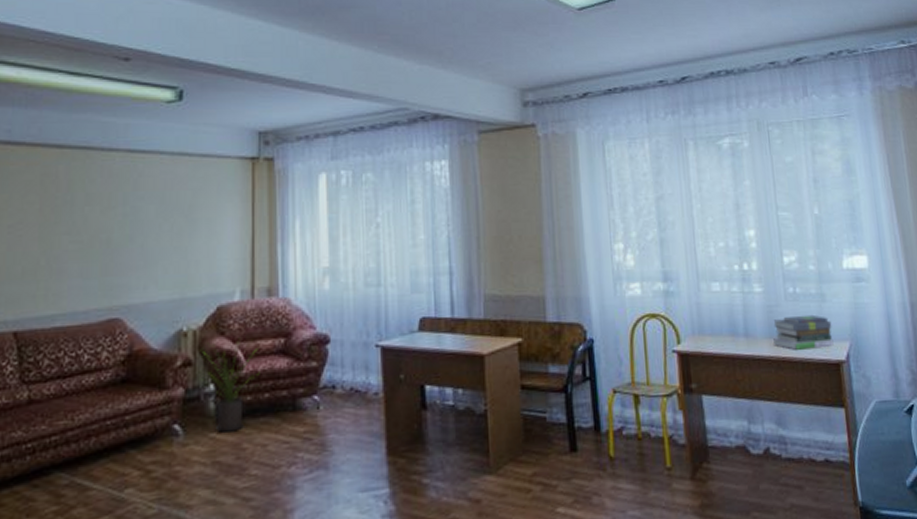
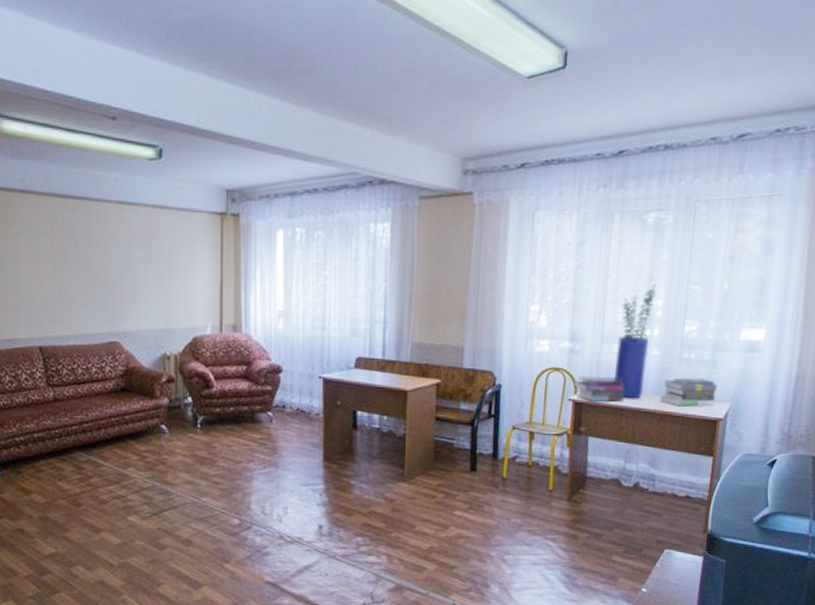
house plant: present [198,342,260,434] -> none [179,365,227,435]
books: none [676,319,734,352] -> present [574,376,625,403]
vase: none [712,213,753,346] -> present [614,284,656,399]

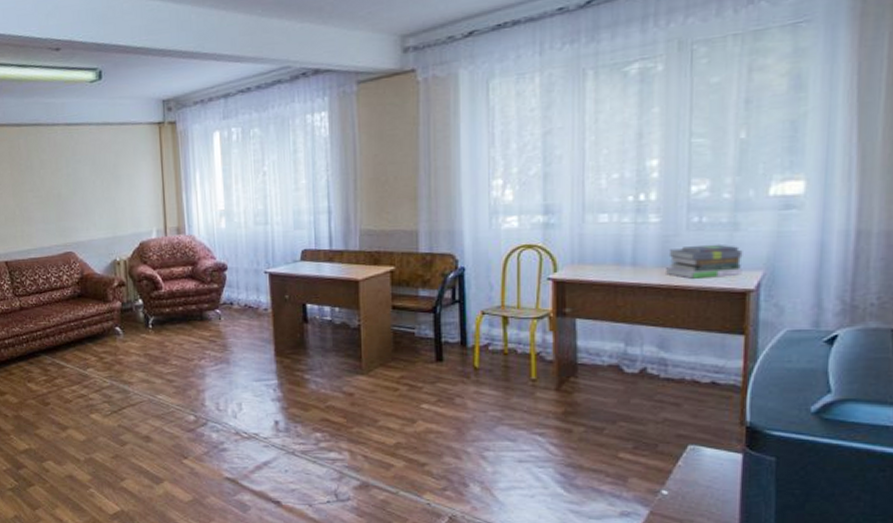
books: present [574,376,625,403] -> none [553,249,618,280]
vase: present [614,284,656,399] -> none [602,142,649,274]

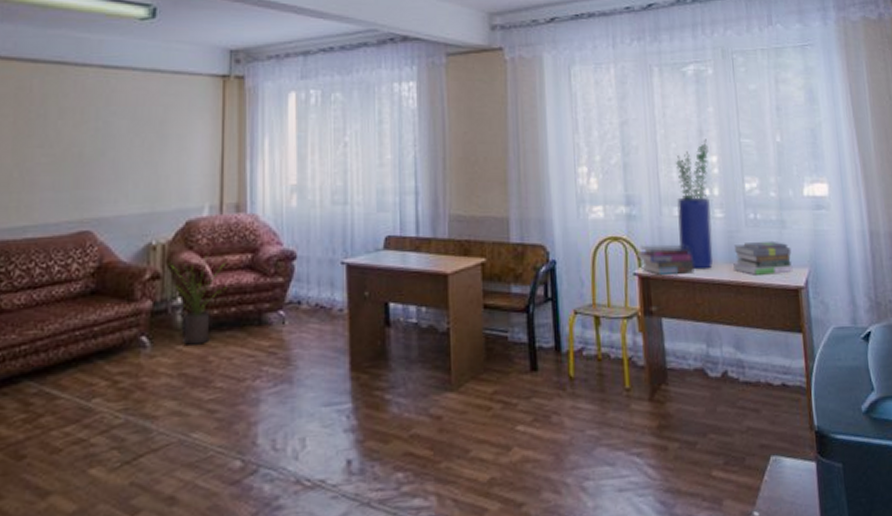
house plant: none [130,269,175,335] -> present [166,256,227,347]
books: none [553,249,618,280] -> present [637,244,695,276]
vase: none [602,142,649,274] -> present [675,139,714,270]

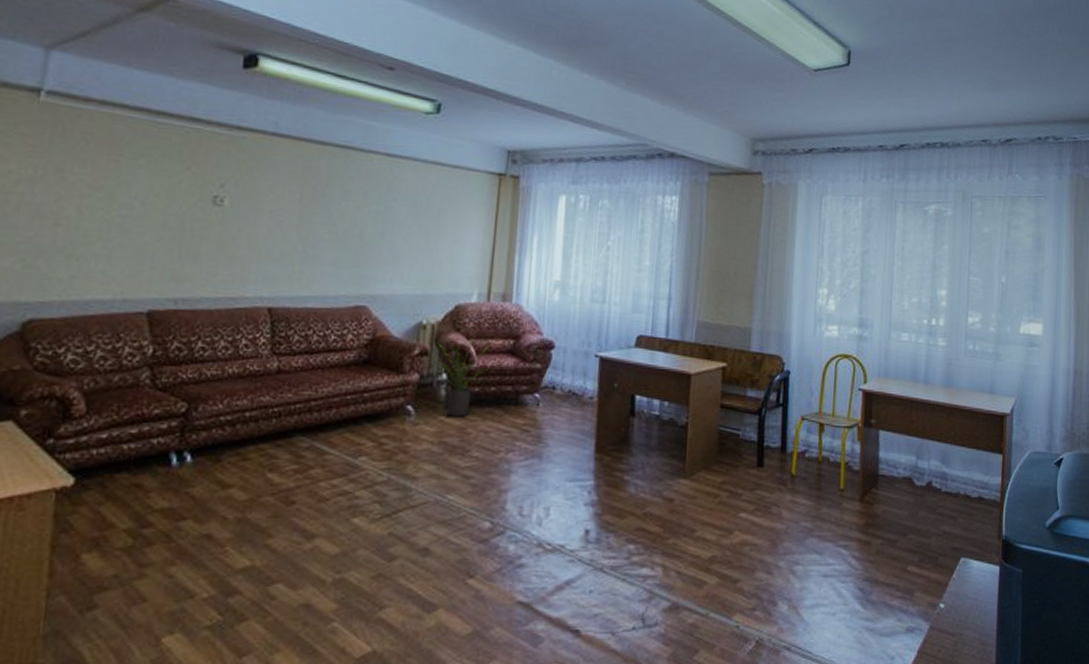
books: present [637,244,695,276] -> none [864,364,914,394]
vase: present [675,139,714,270] -> none [903,274,940,391]
books: present [733,240,793,275] -> none [949,370,1002,401]

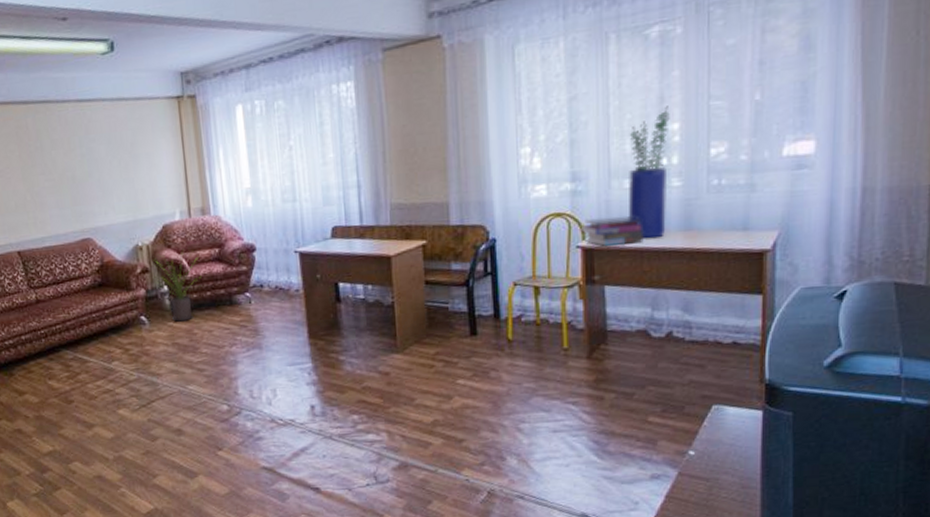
books: none [864,364,914,394] -> present [581,215,644,246]
vase: none [903,274,940,391] -> present [627,106,670,239]

